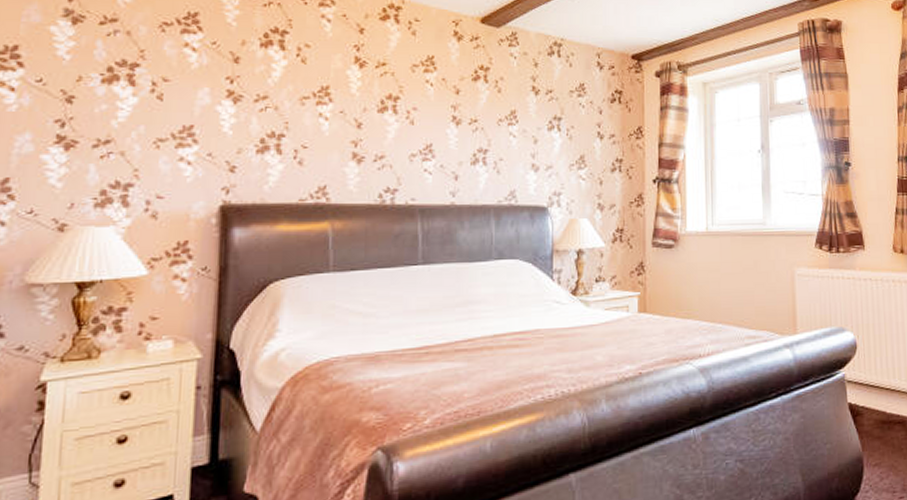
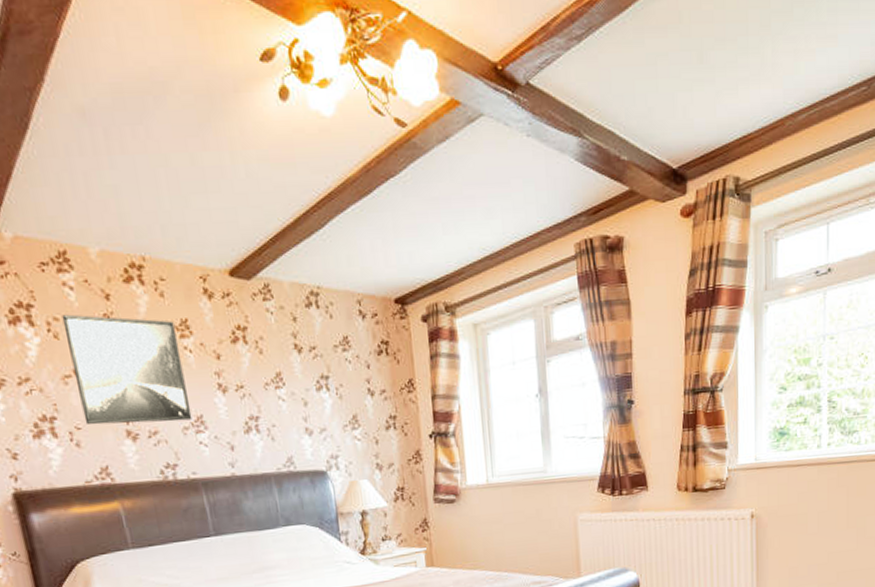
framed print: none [313,42,422,148] -> present [62,314,193,425]

